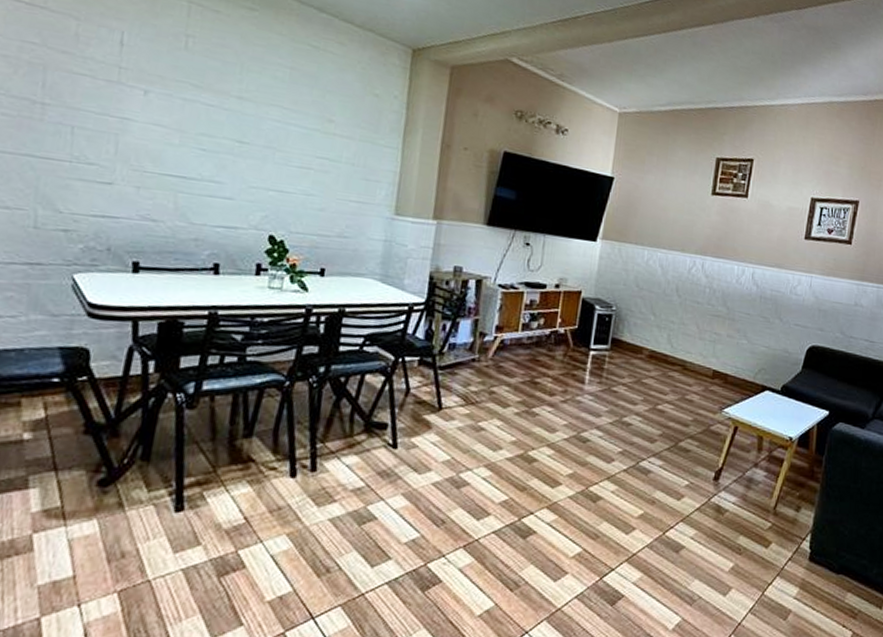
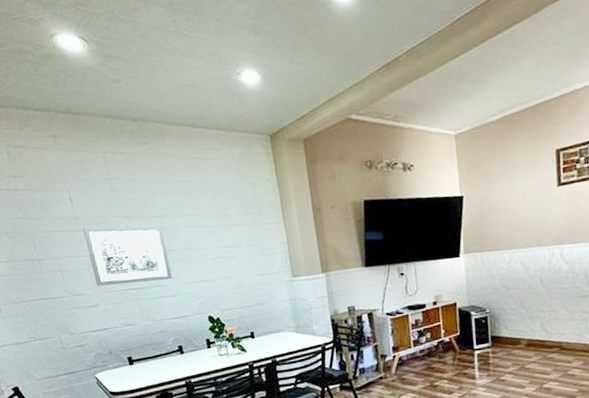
wall art: none [120,81,241,178] -> present [82,225,173,286]

